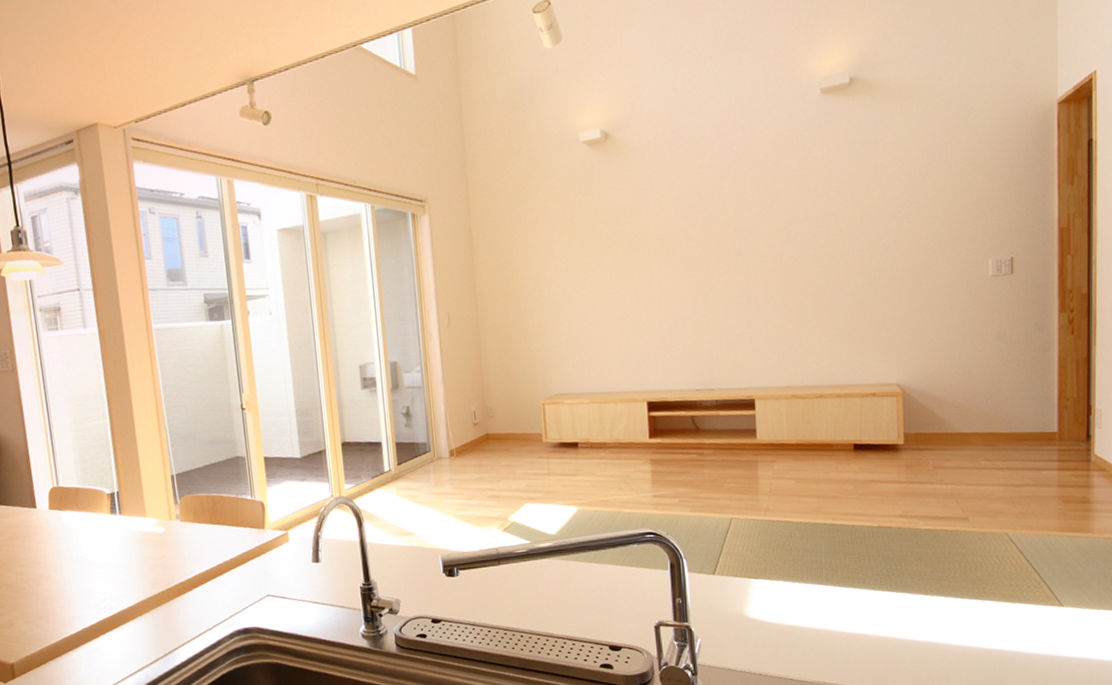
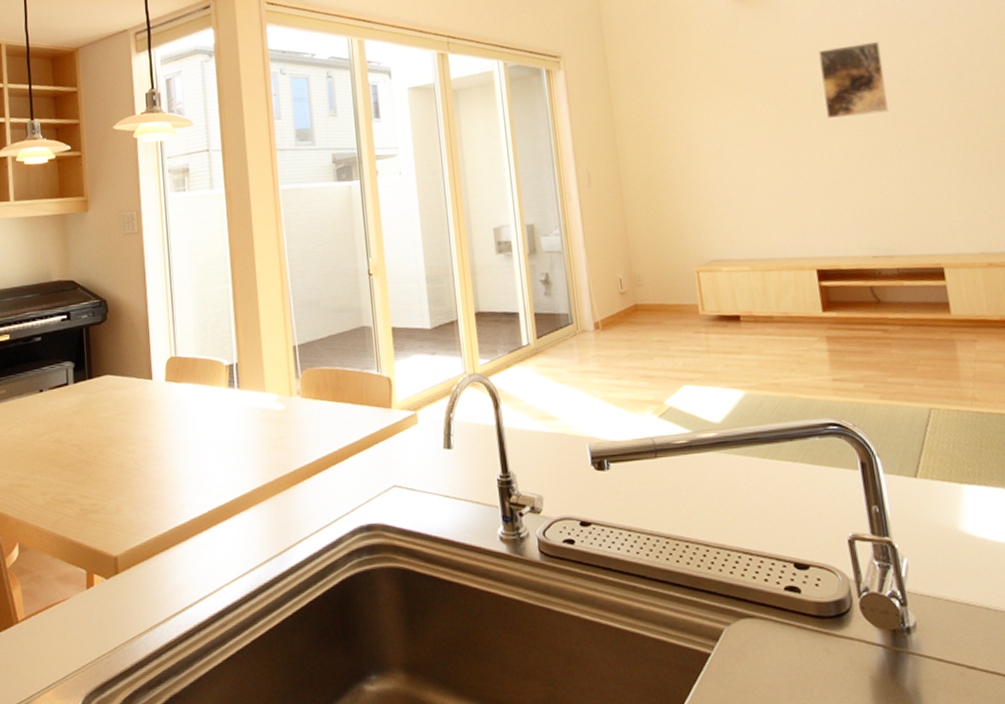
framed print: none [665,191,723,264] -> present [818,41,888,118]

